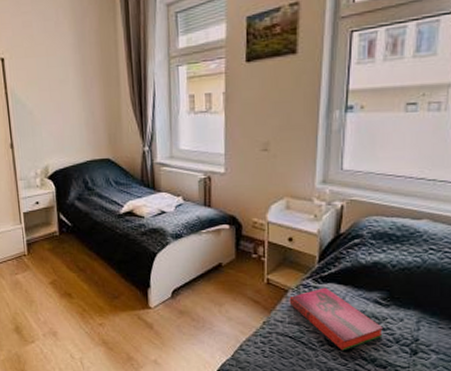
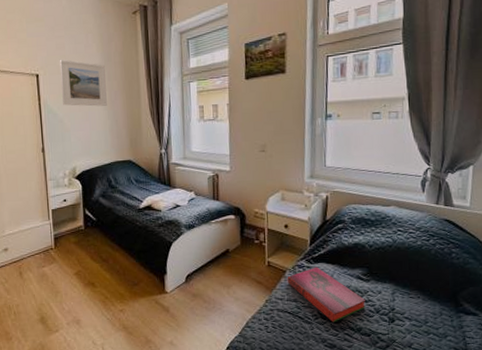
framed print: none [26,39,82,96] -> present [59,59,107,107]

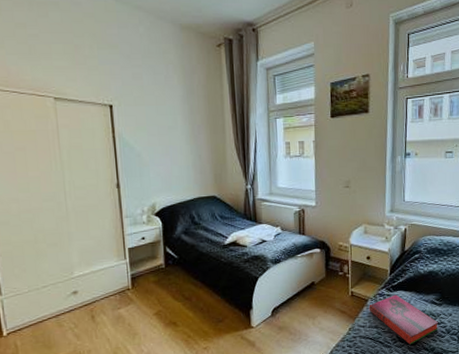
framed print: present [59,59,107,107] -> none [136,89,190,141]

